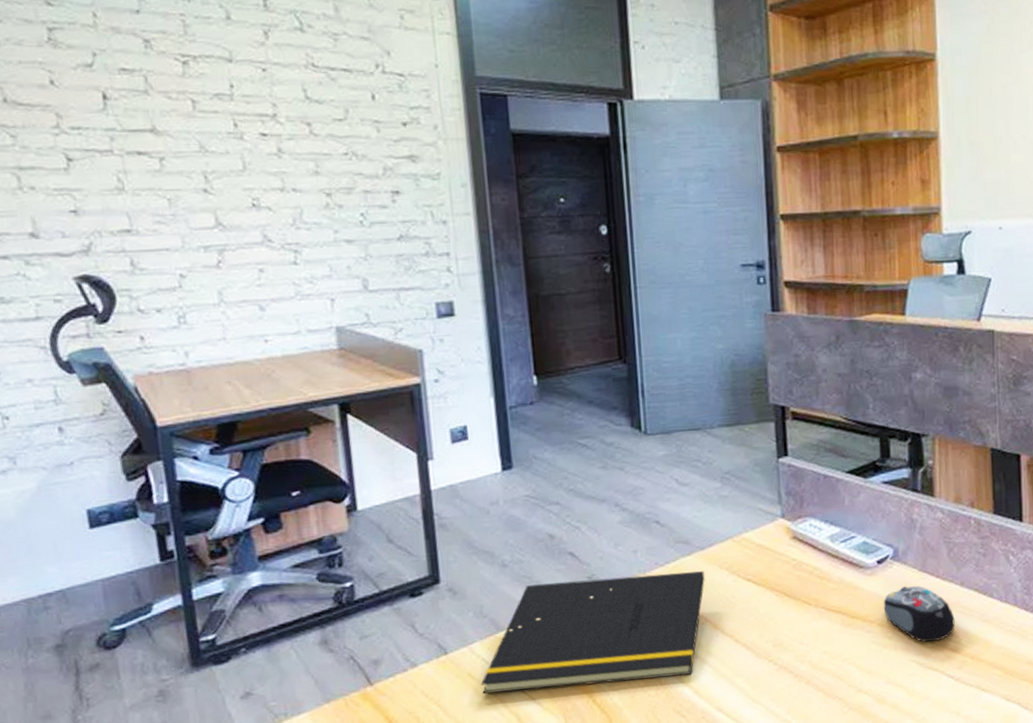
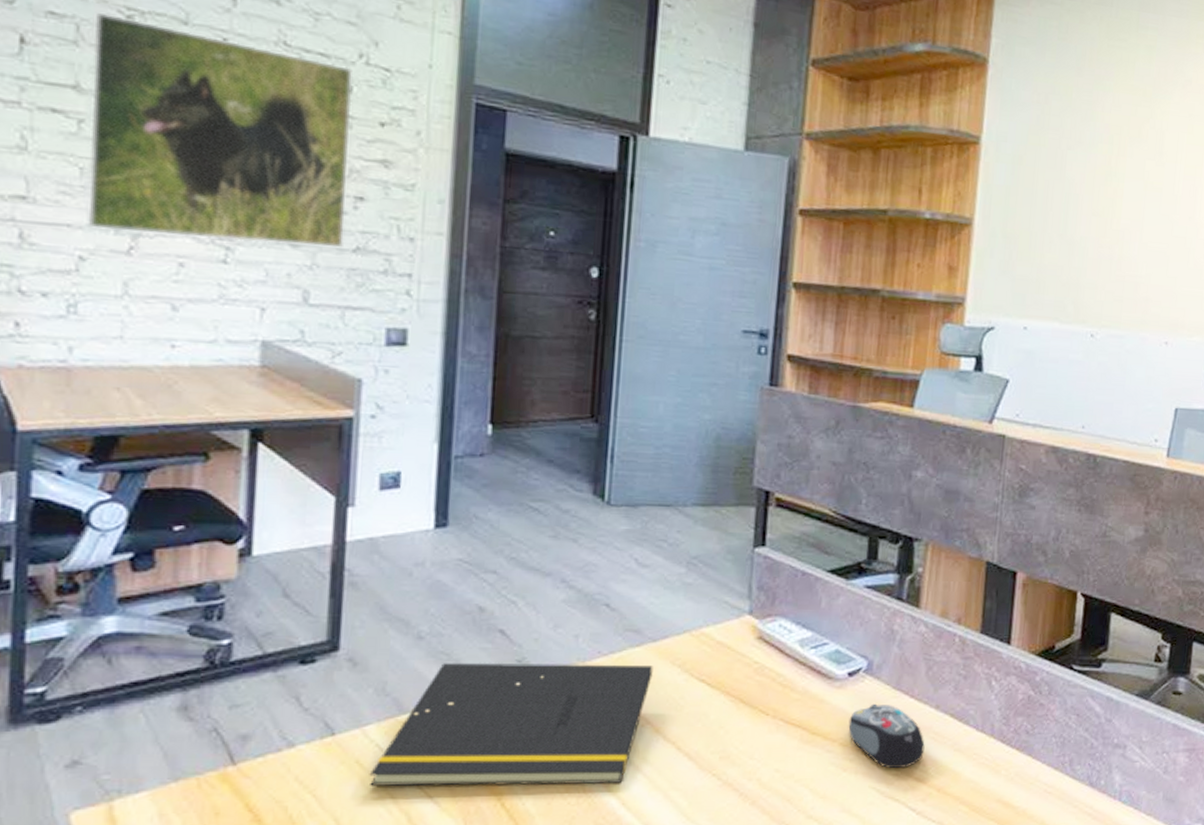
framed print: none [158,62,389,249] -> present [89,13,353,248]

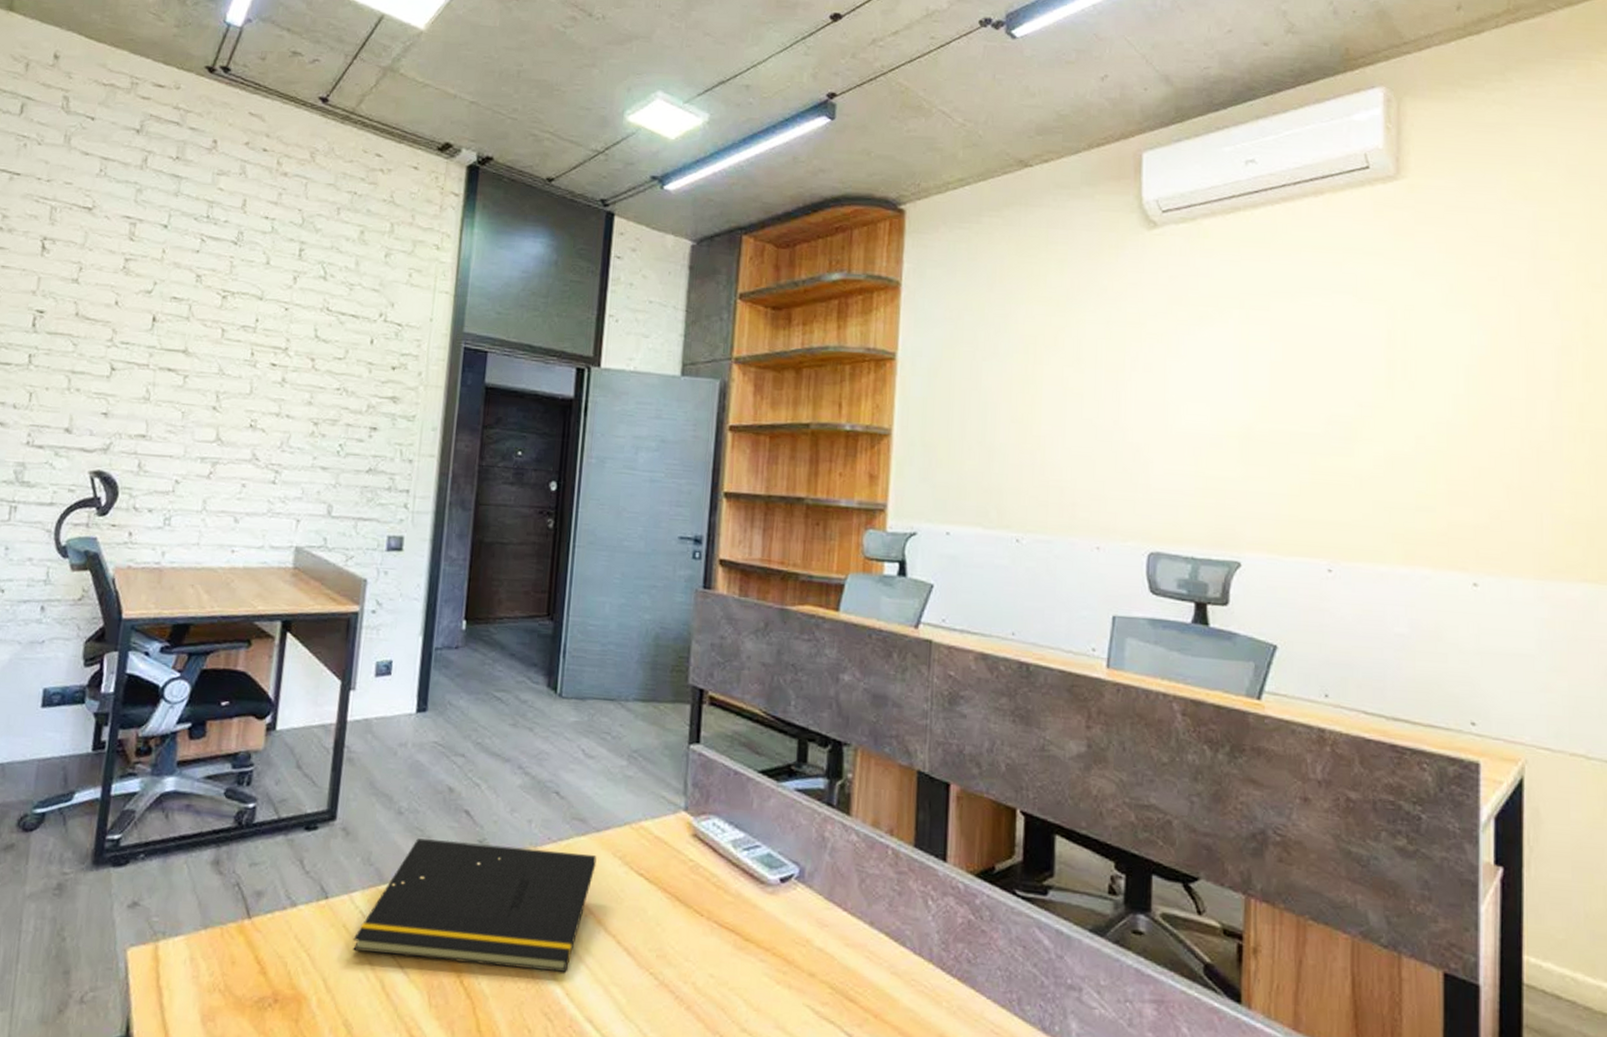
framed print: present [89,13,353,248] -> none [184,295,374,470]
computer mouse: present [848,703,925,769] -> none [781,913,860,988]

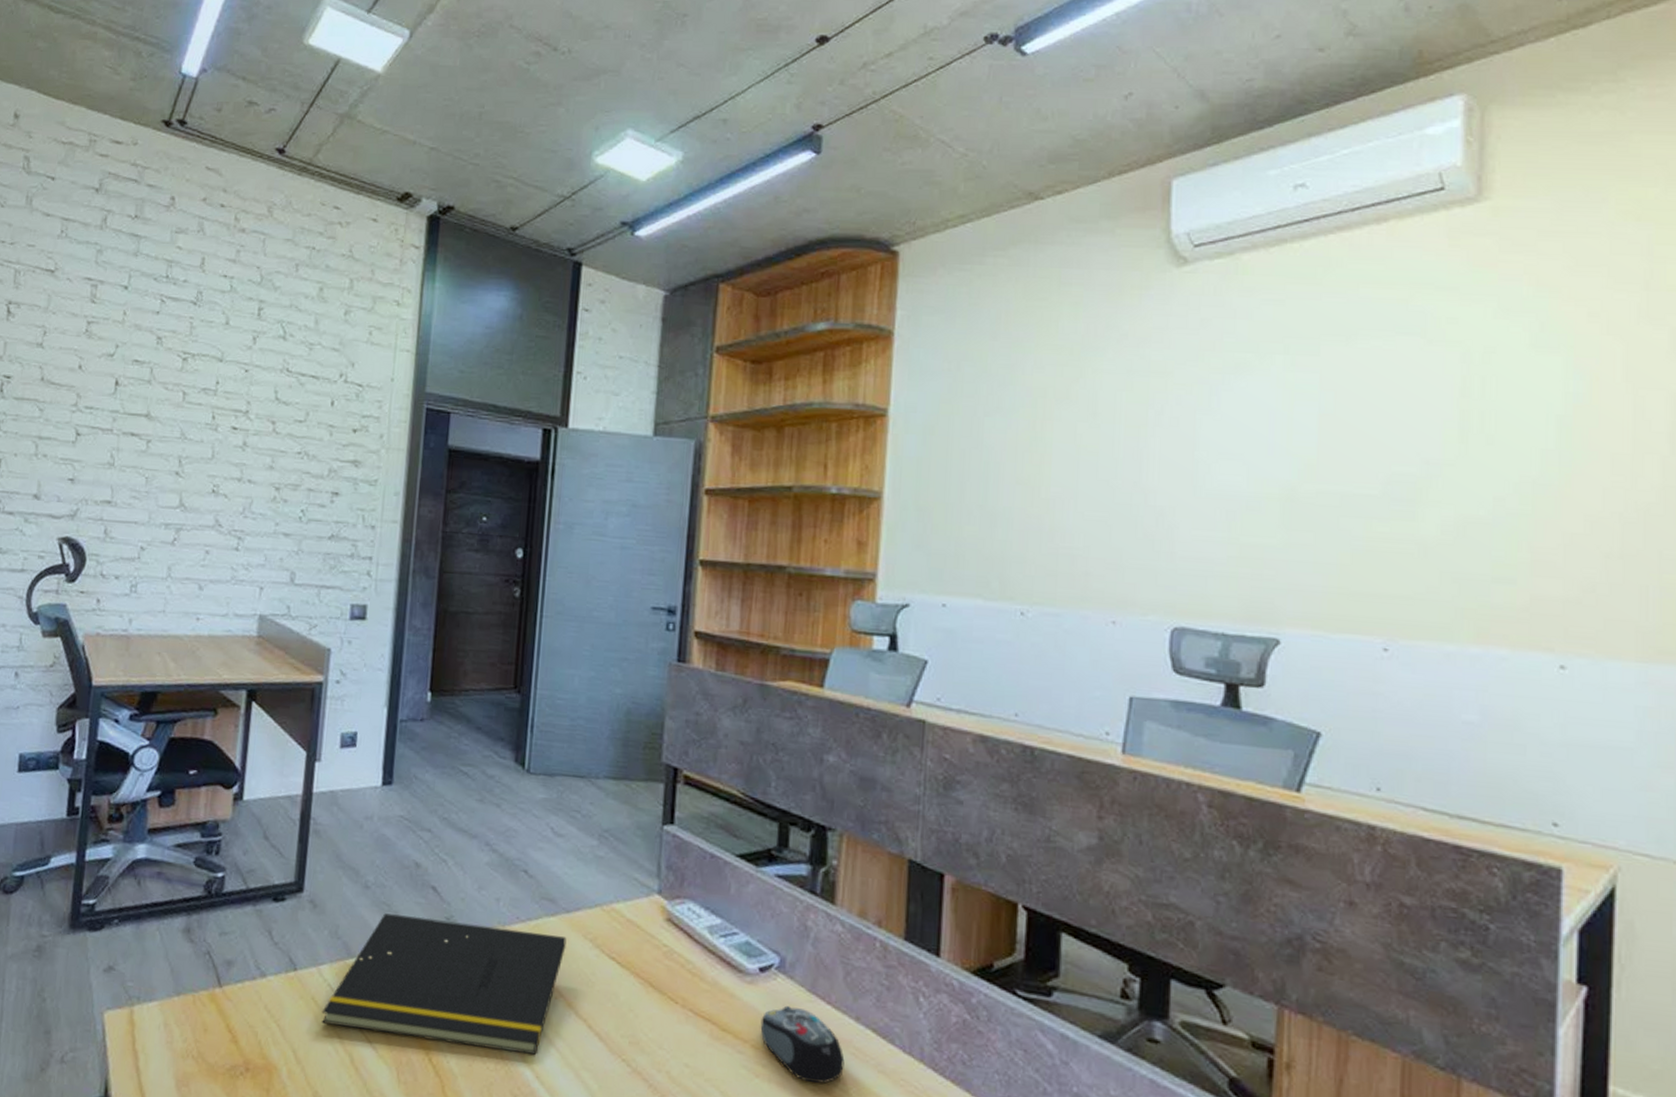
computer mouse: none [781,913,860,988] -> present [760,1005,845,1084]

